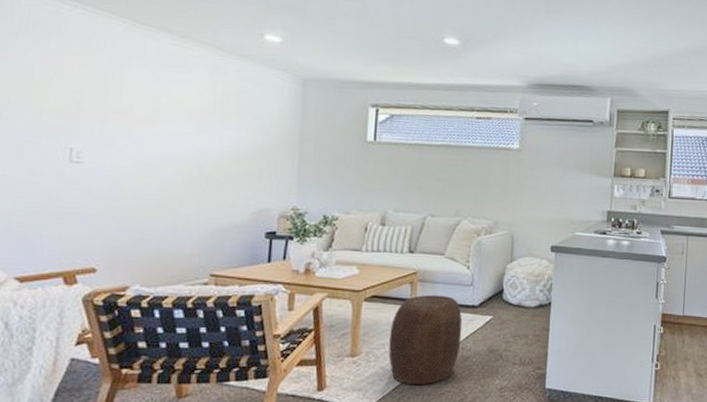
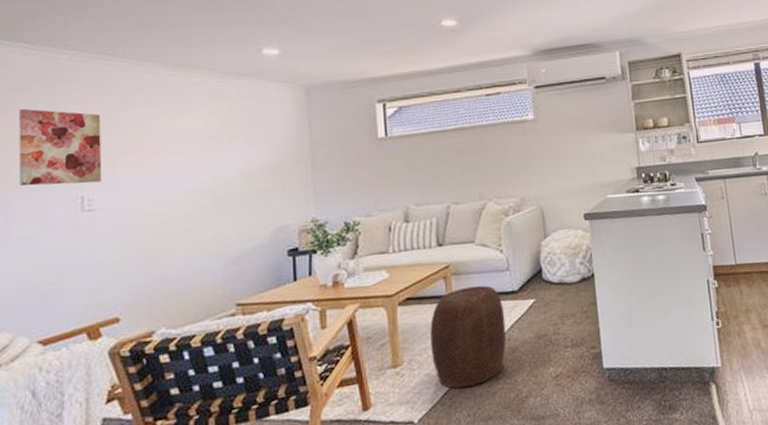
wall art: none [10,51,98,137] -> present [18,108,102,186]

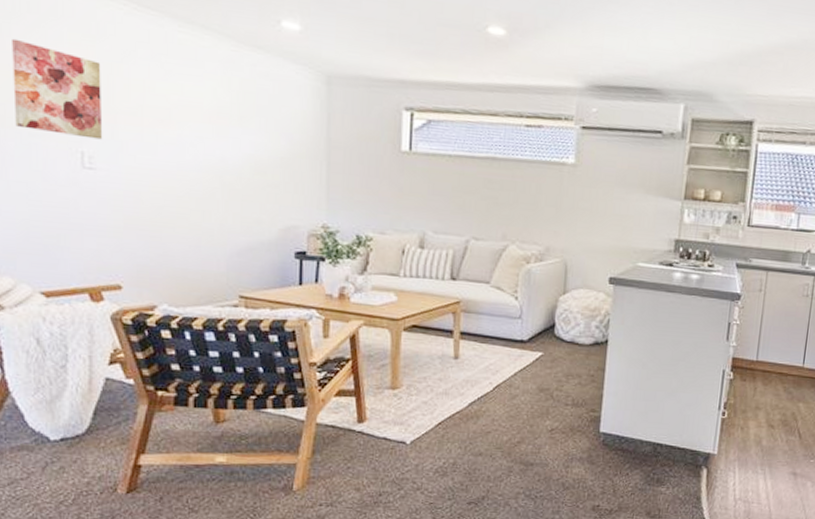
stool: present [430,285,507,389] -> none [431,326,510,422]

